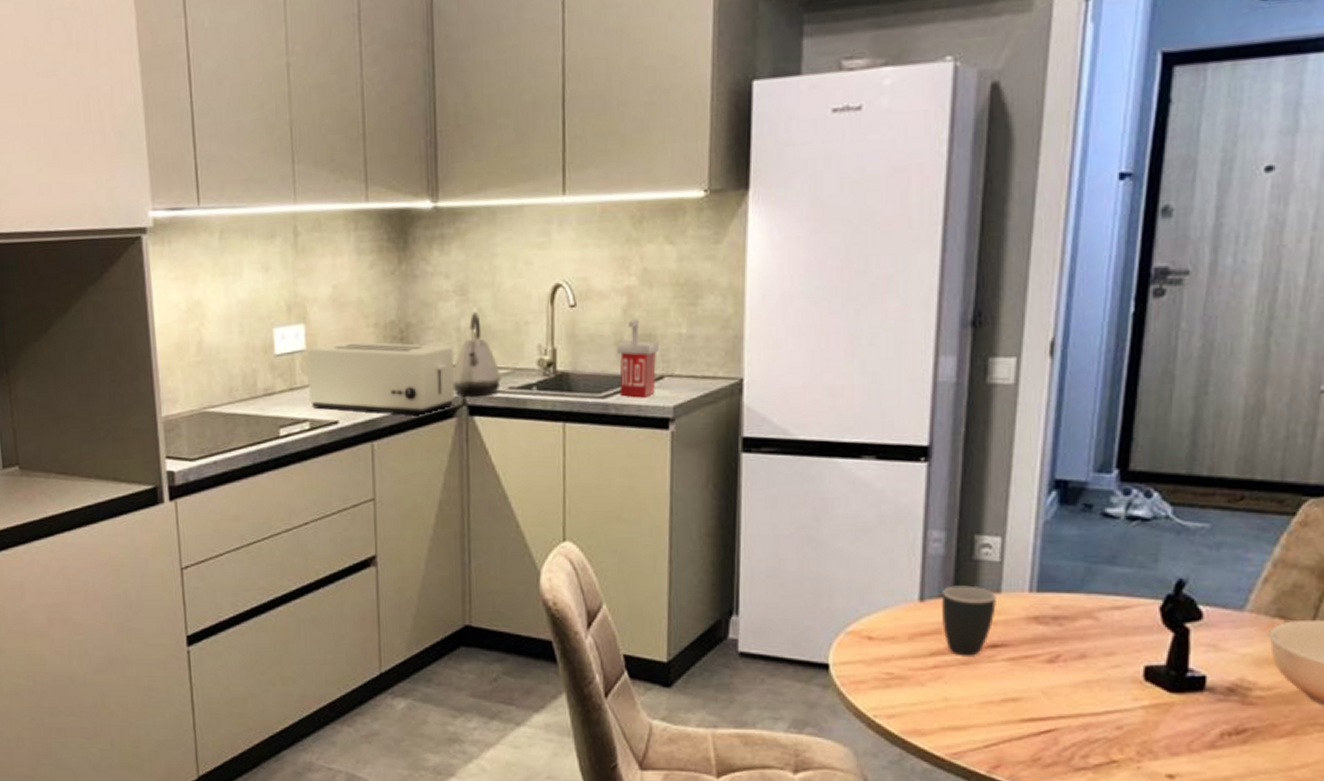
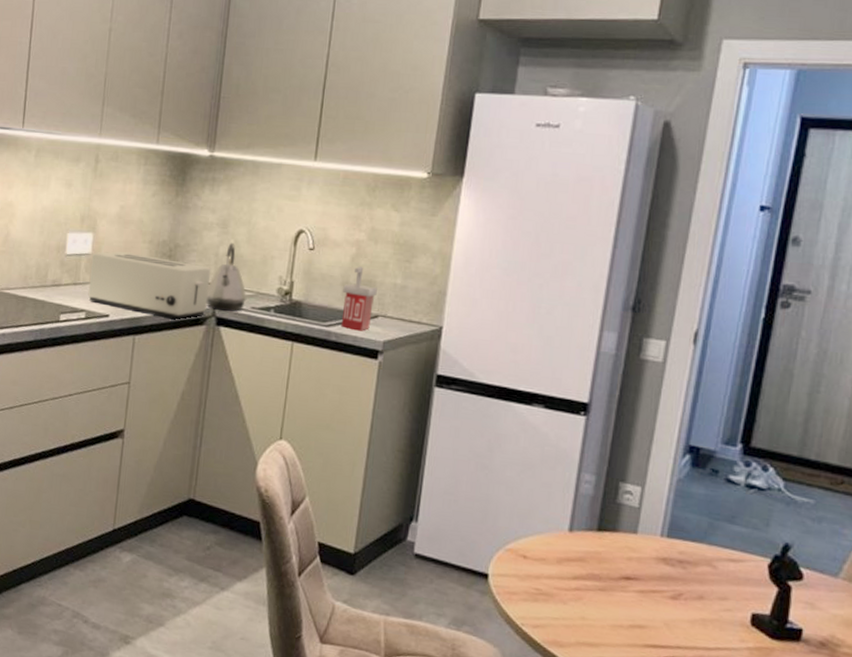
mug: present [941,585,996,655] -> none [586,522,633,584]

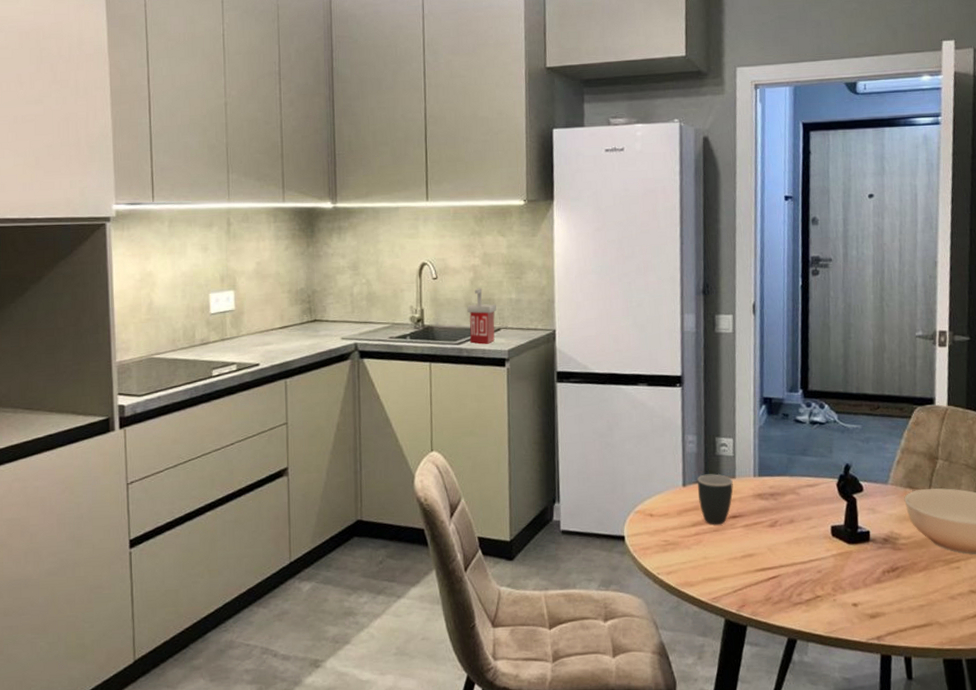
toaster: present [88,251,211,319] -> none [235,304,349,358]
kettle: present [206,242,247,311] -> none [347,282,384,344]
mug: none [586,522,633,584] -> present [697,473,733,524]

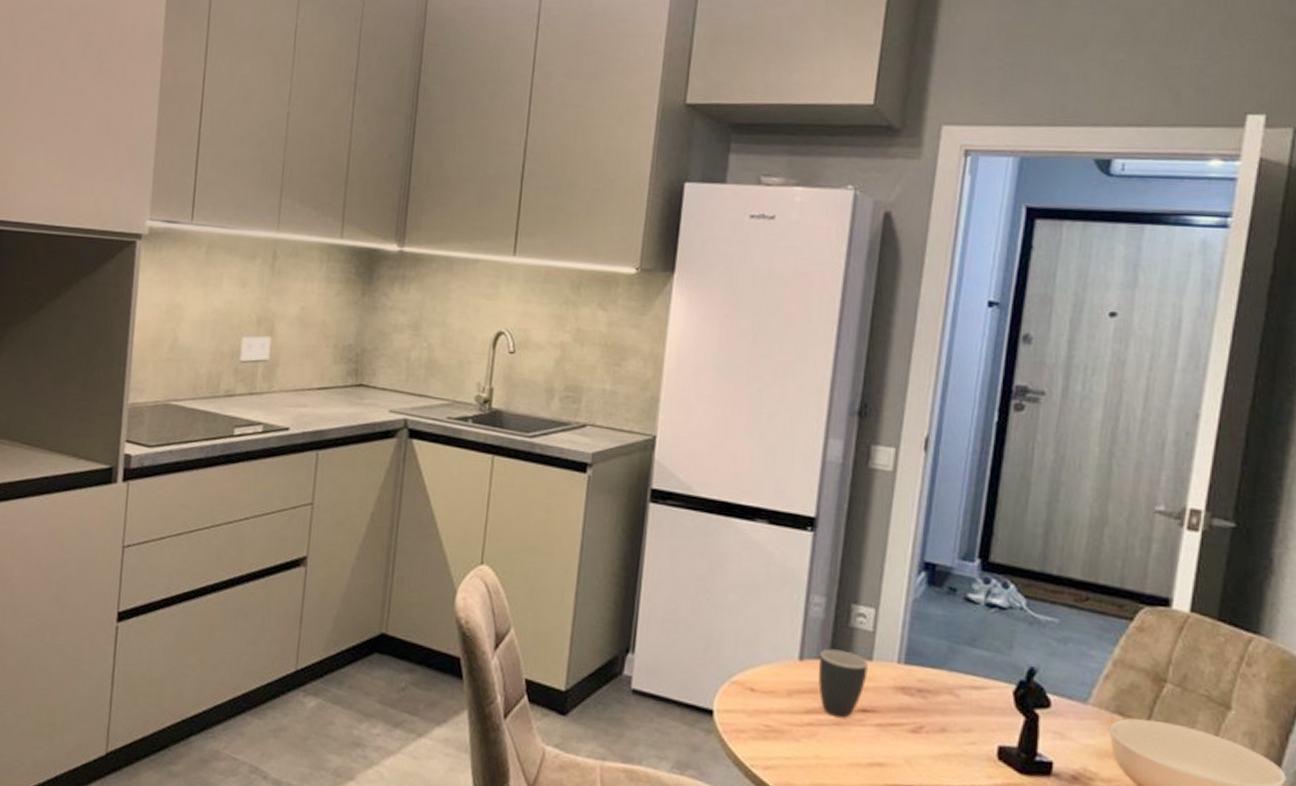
soap dispenser: present [467,288,496,344] -> none [545,371,585,442]

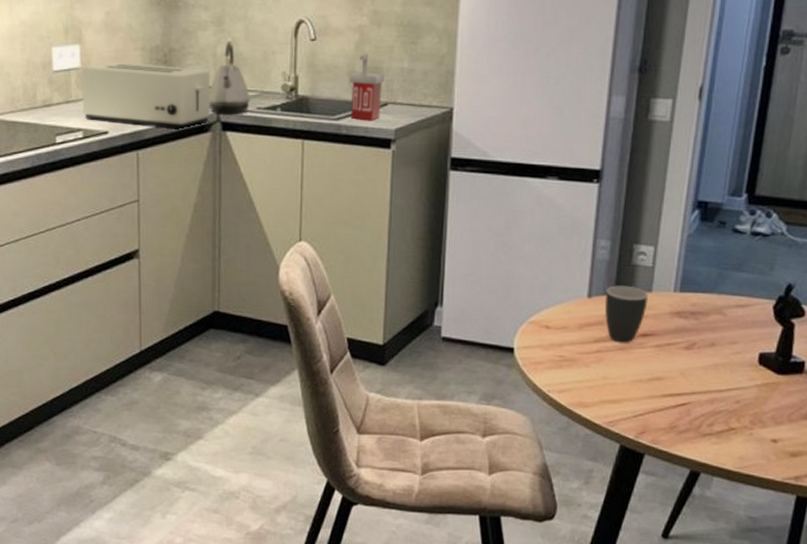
toaster: none [265,357,403,432] -> present [81,62,211,128]
kettle: none [397,346,442,422] -> present [208,40,251,114]
soap dispenser: none [545,371,585,442] -> present [349,53,384,121]

